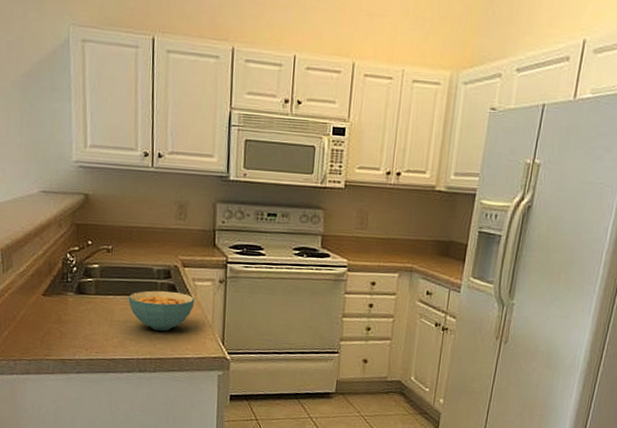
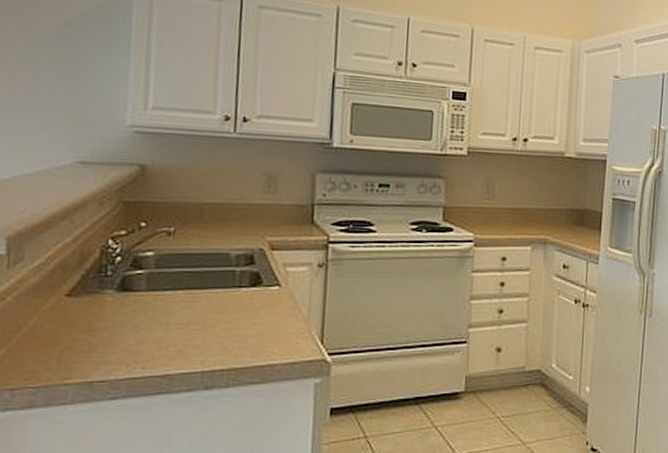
cereal bowl: present [128,290,195,331] -> none [193,281,286,331]

